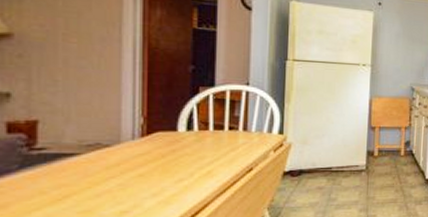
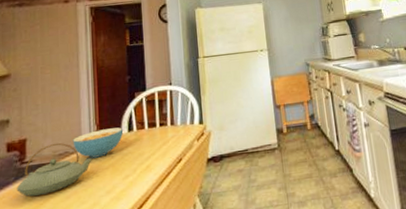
teapot: none [21,131,138,191] -> present [16,143,94,197]
cereal bowl: none [108,123,180,155] -> present [73,127,124,158]

